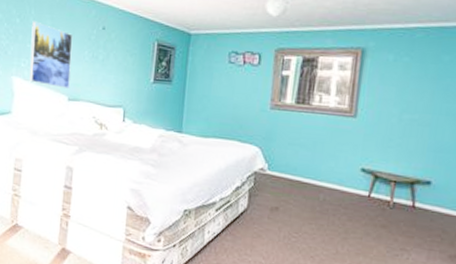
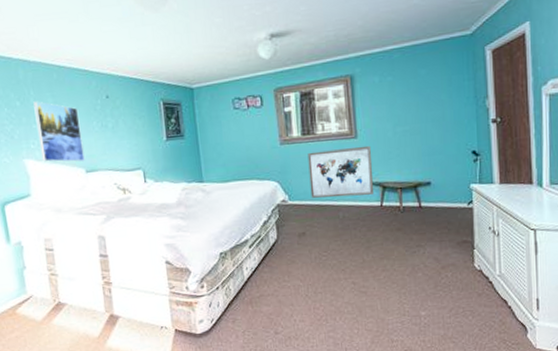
wall art: none [292,123,371,183] -> present [307,145,375,198]

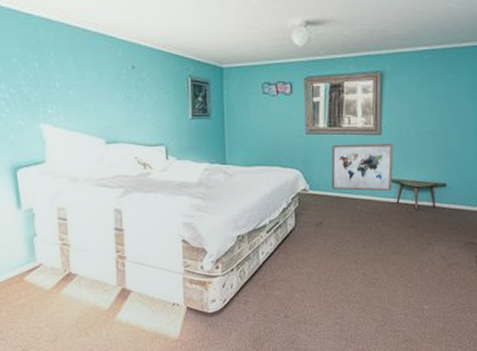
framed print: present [33,101,85,162] -> none [53,64,105,131]

